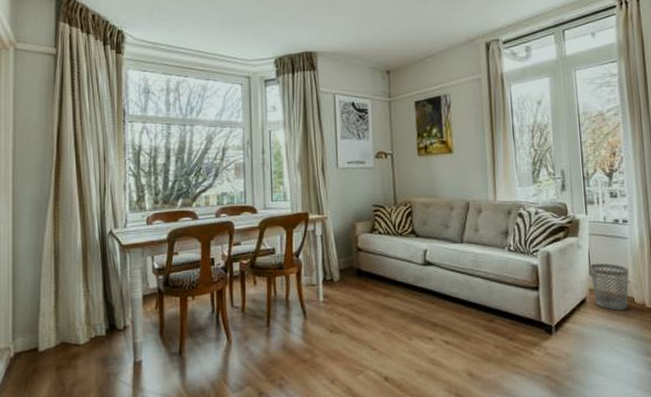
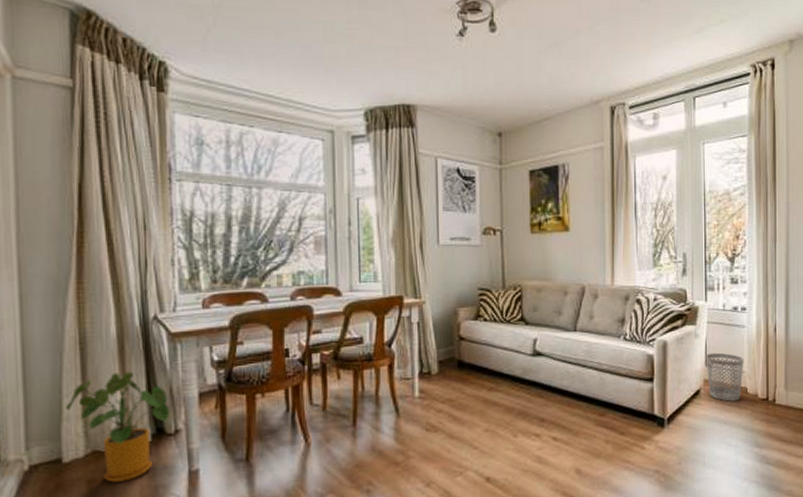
house plant: none [42,277,120,369] -> present [65,372,170,483]

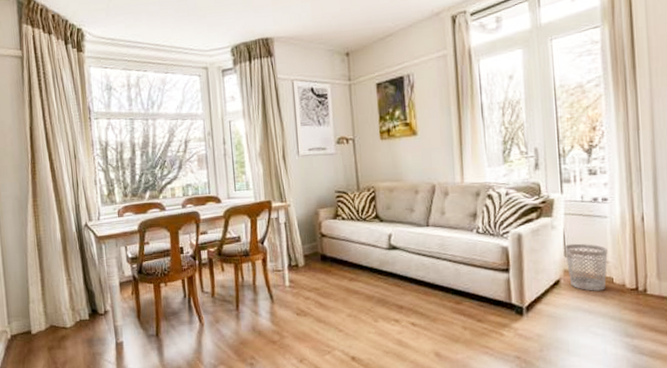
house plant: present [65,372,170,483] -> none [31,267,100,350]

